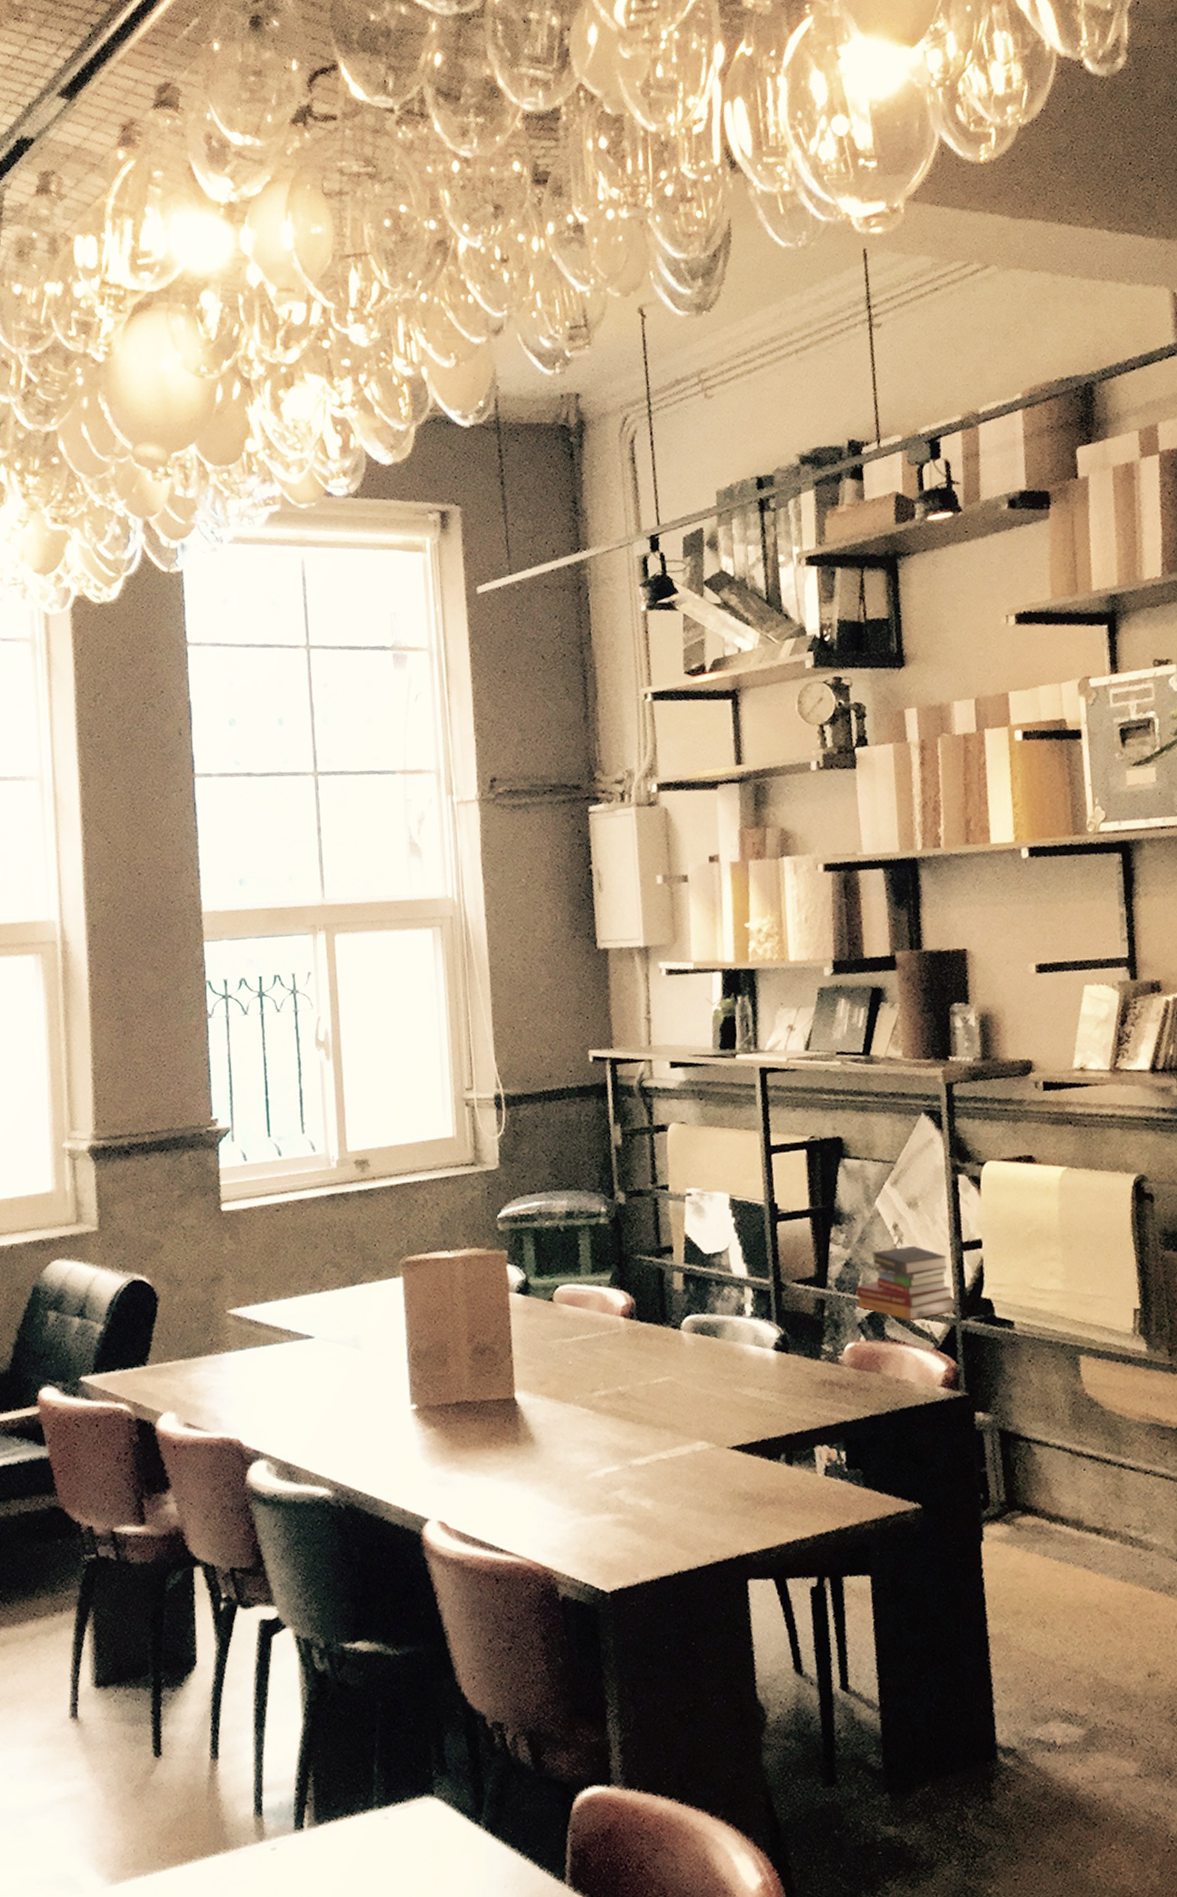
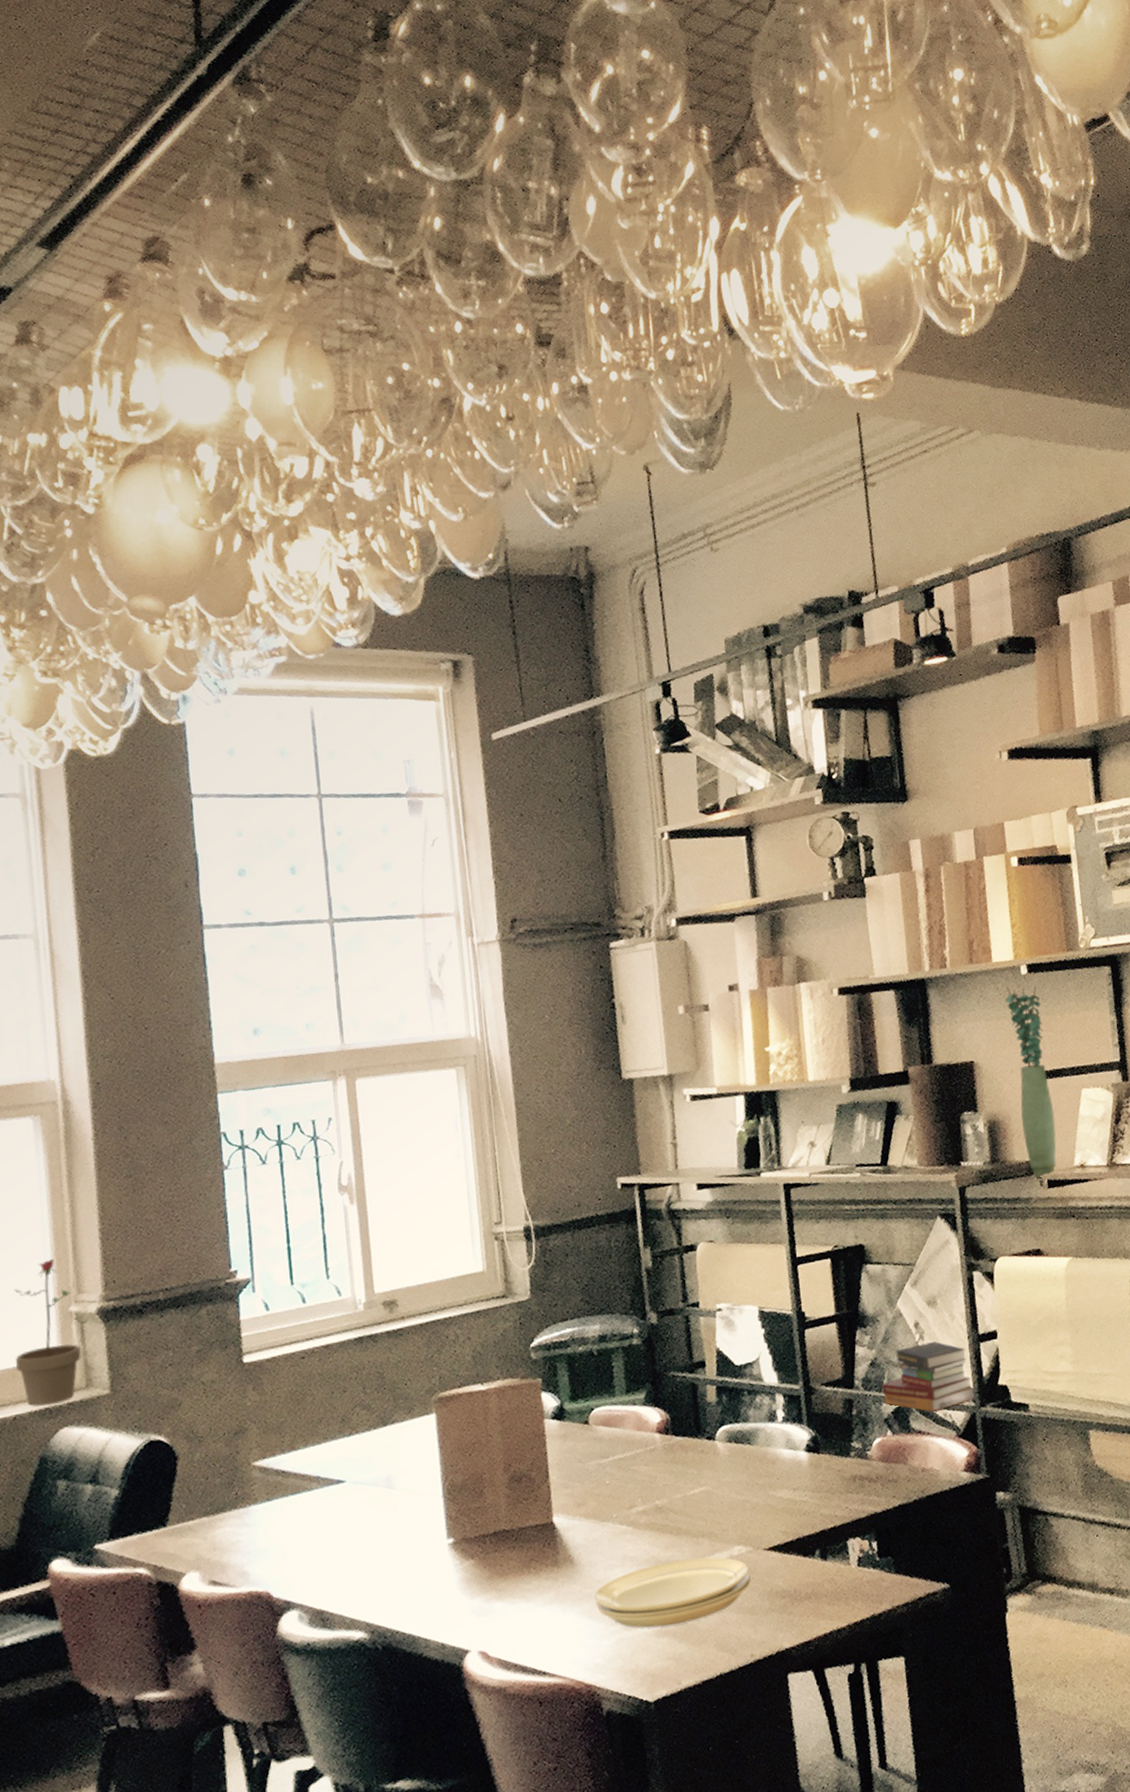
potted flower: none [13,1095,74,1238] -> present [14,1259,82,1407]
plate: none [553,1449,714,1516] -> present [594,1557,752,1628]
vase: none [1002,871,1054,1080] -> present [1004,986,1057,1179]

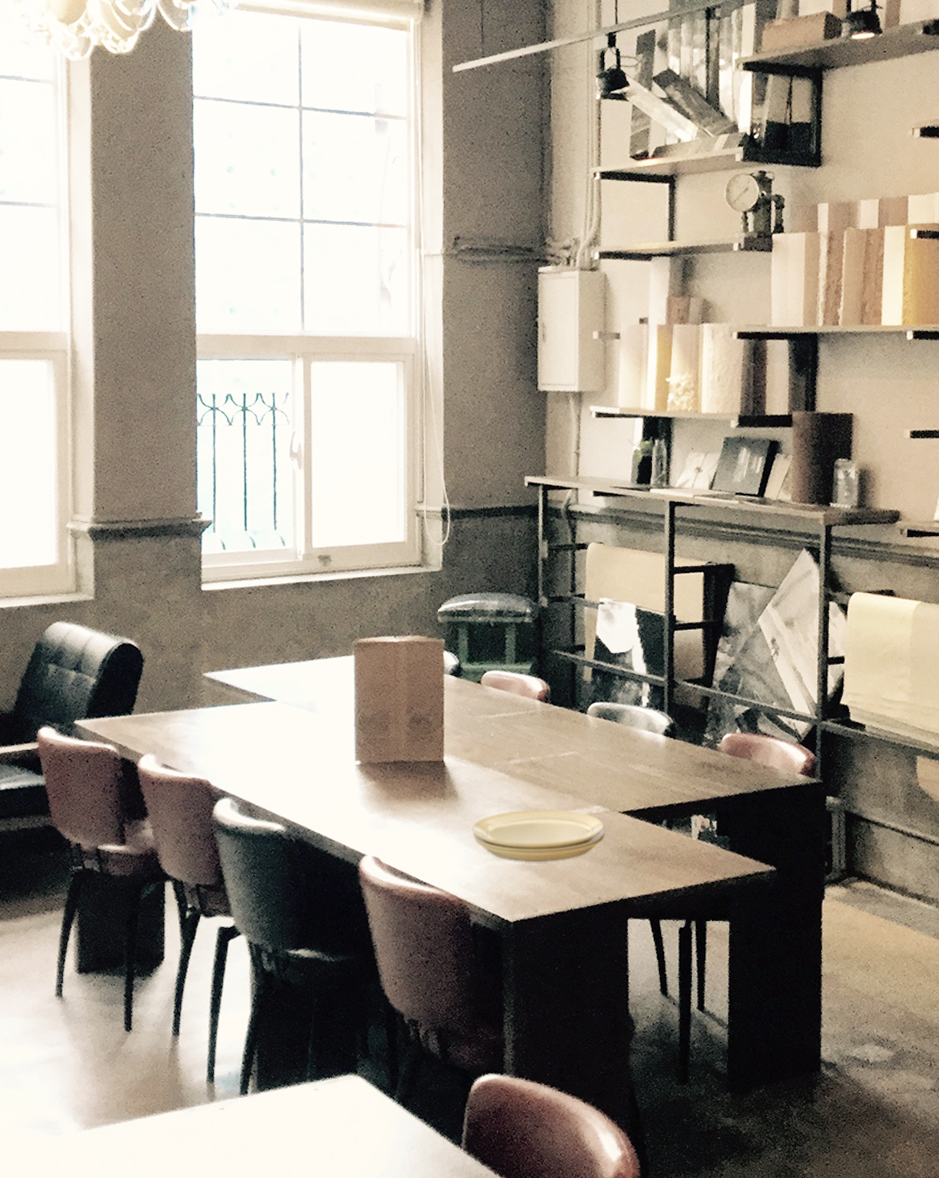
potted flower: present [14,1259,82,1407] -> none [22,482,74,603]
books: present [881,1341,976,1412] -> none [736,657,819,718]
vase: present [1004,986,1057,1179] -> none [888,349,922,527]

